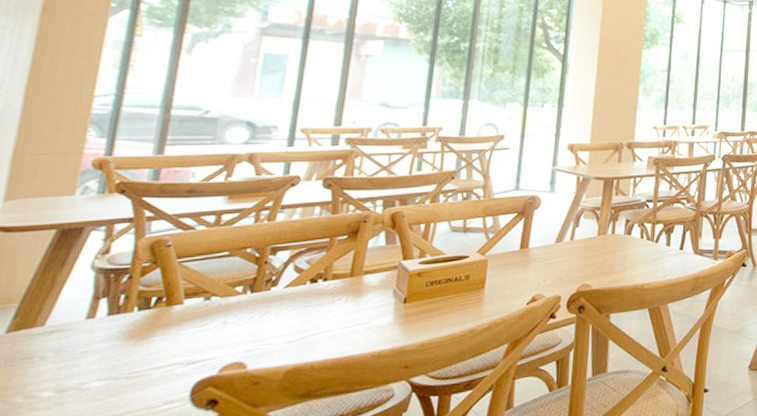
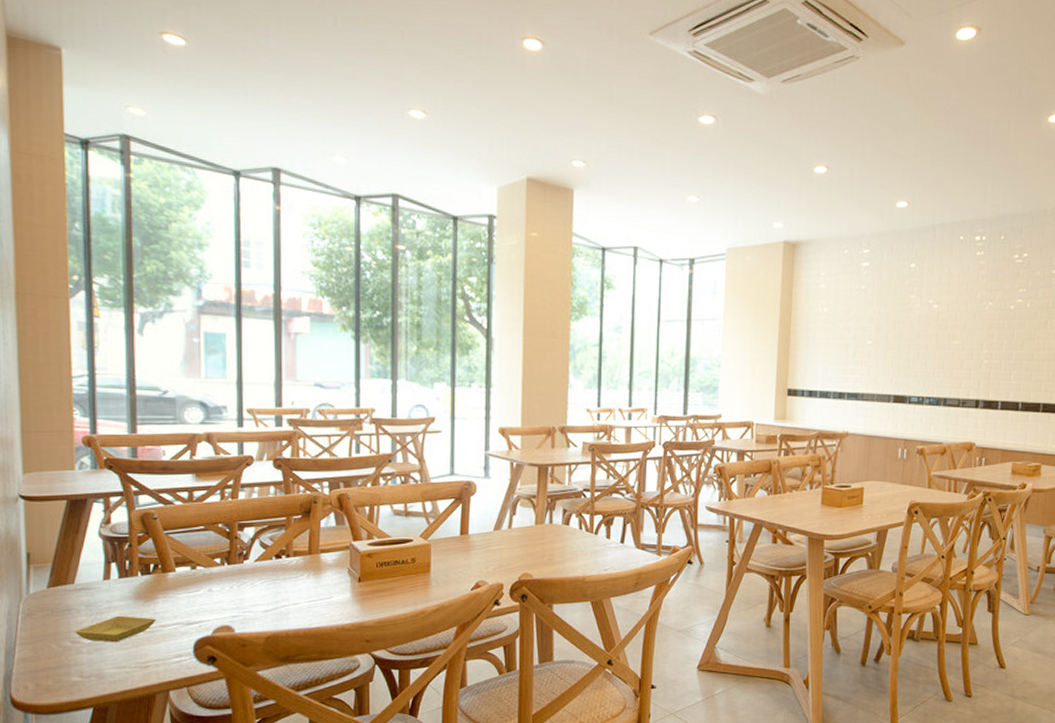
saucer: none [32,359,147,394] -> present [75,615,156,643]

